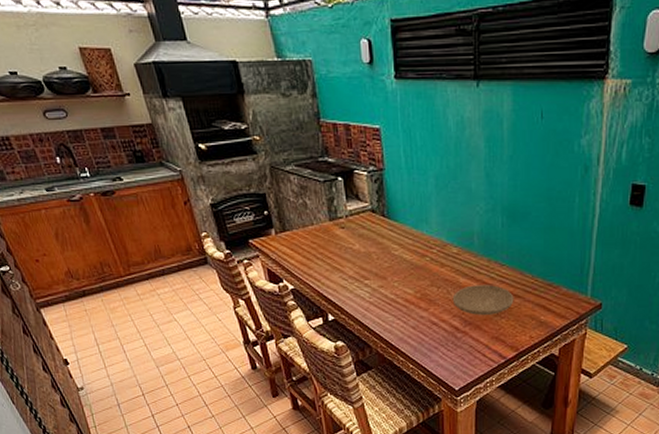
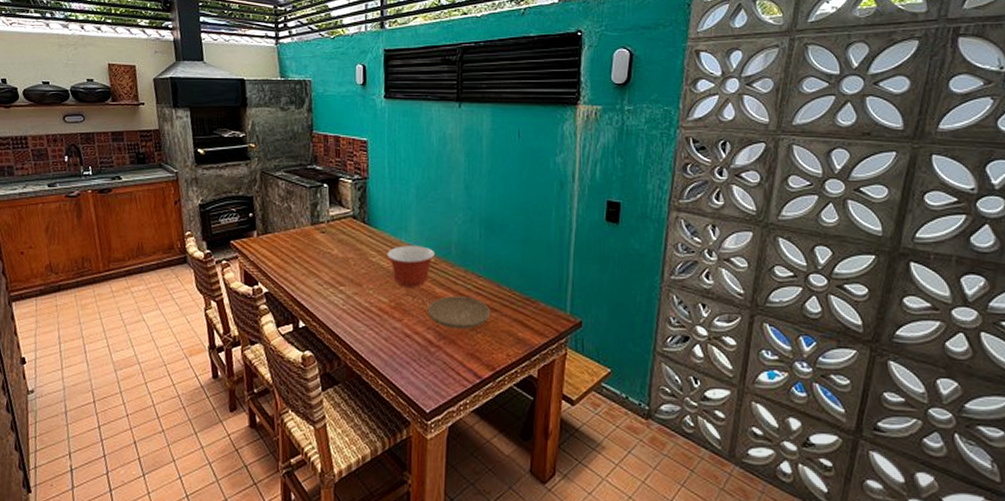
mixing bowl: none [409,238,458,278] -> present [386,246,436,288]

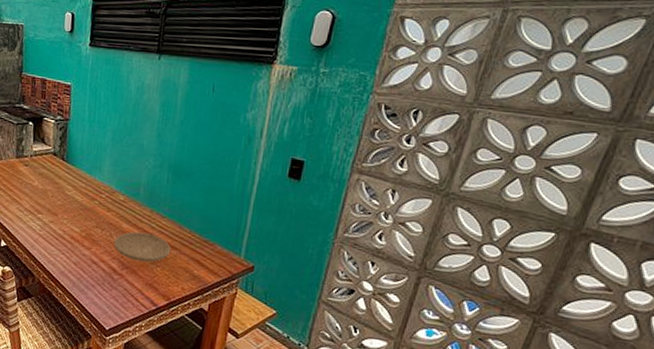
mixing bowl: present [386,246,436,288] -> none [81,183,126,222]

